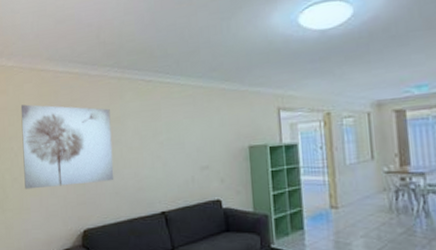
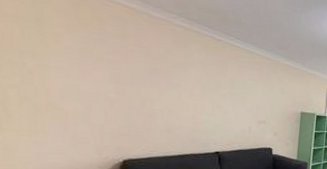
wall art: present [20,104,114,190] -> none [41,20,171,120]

